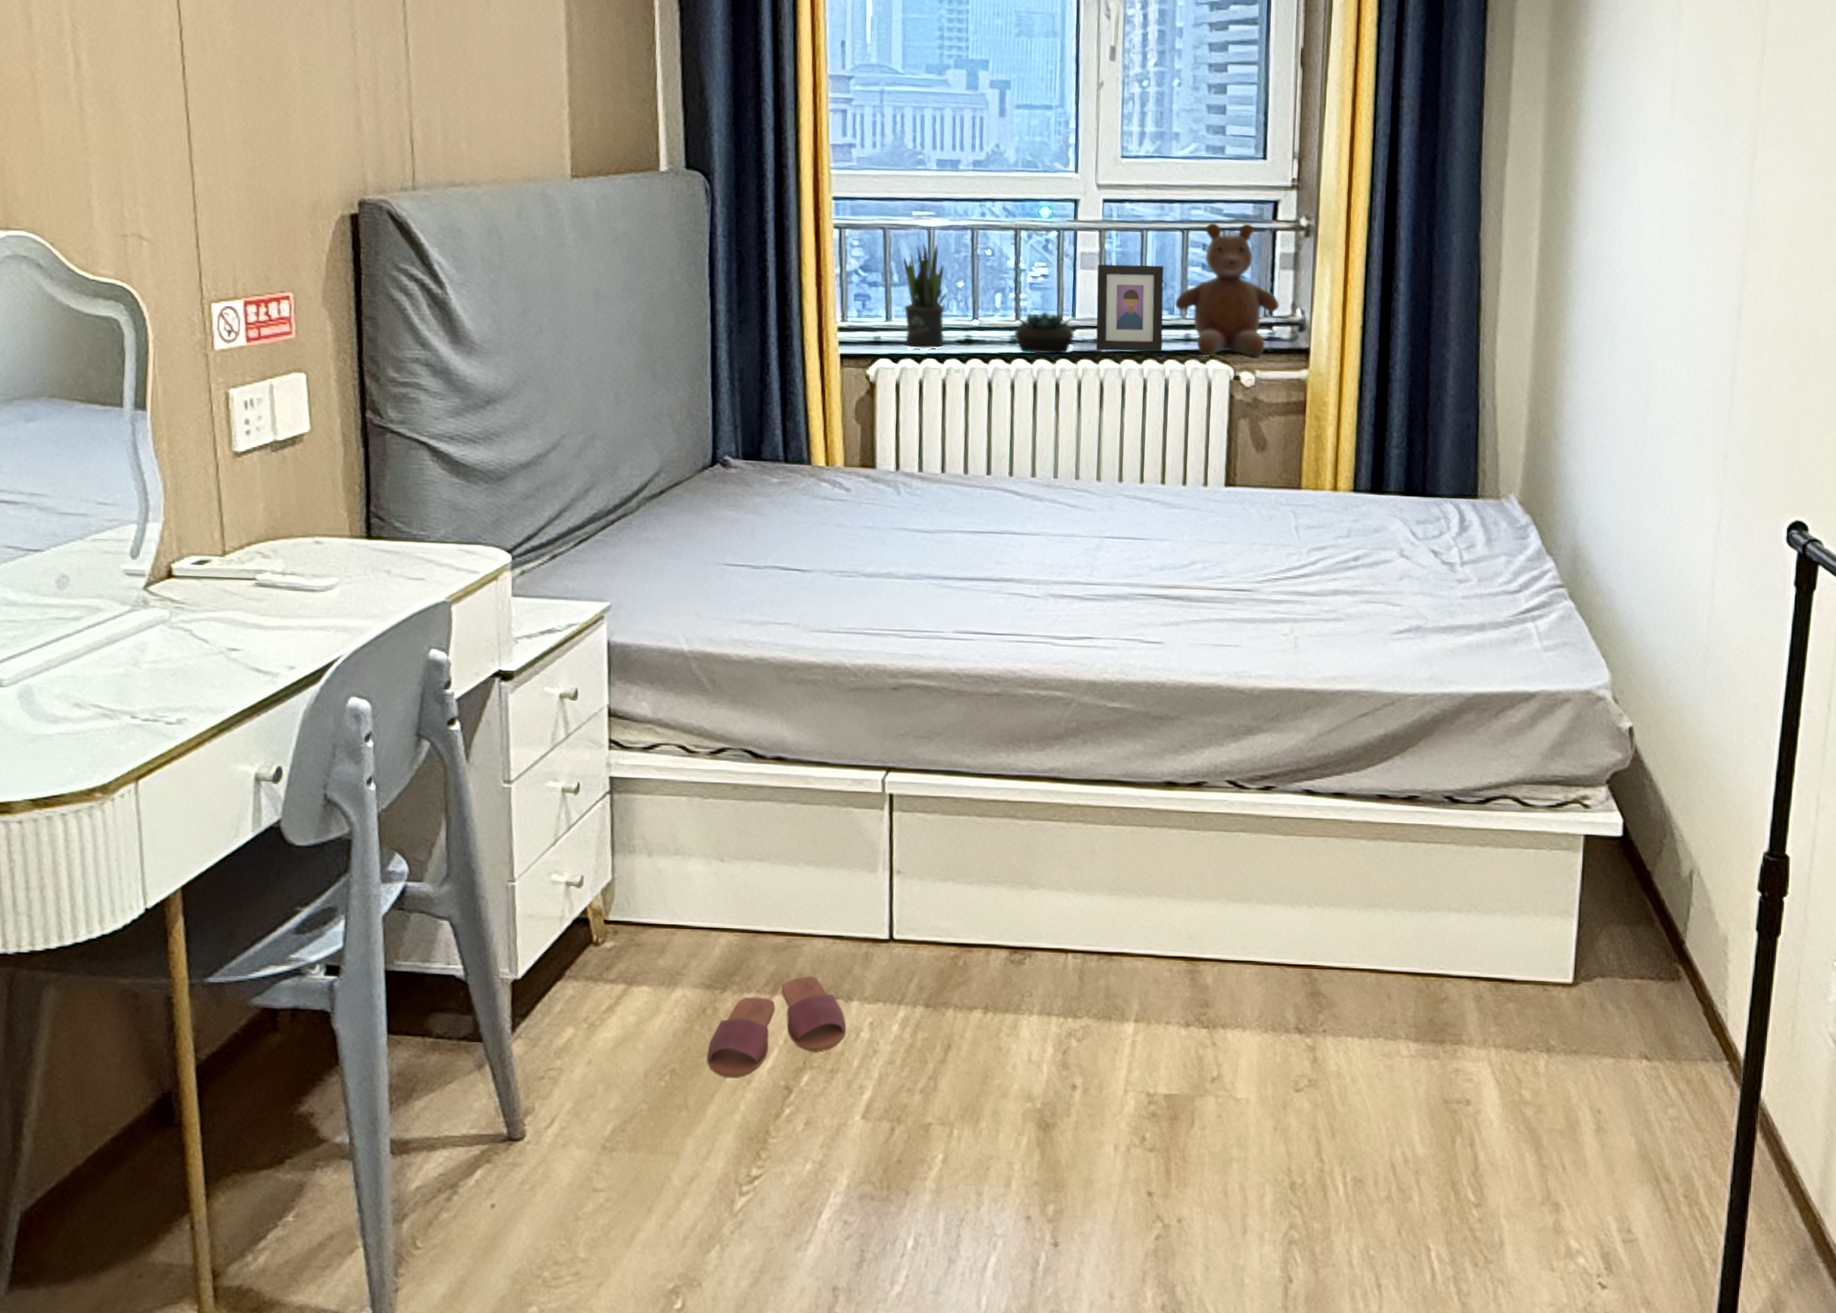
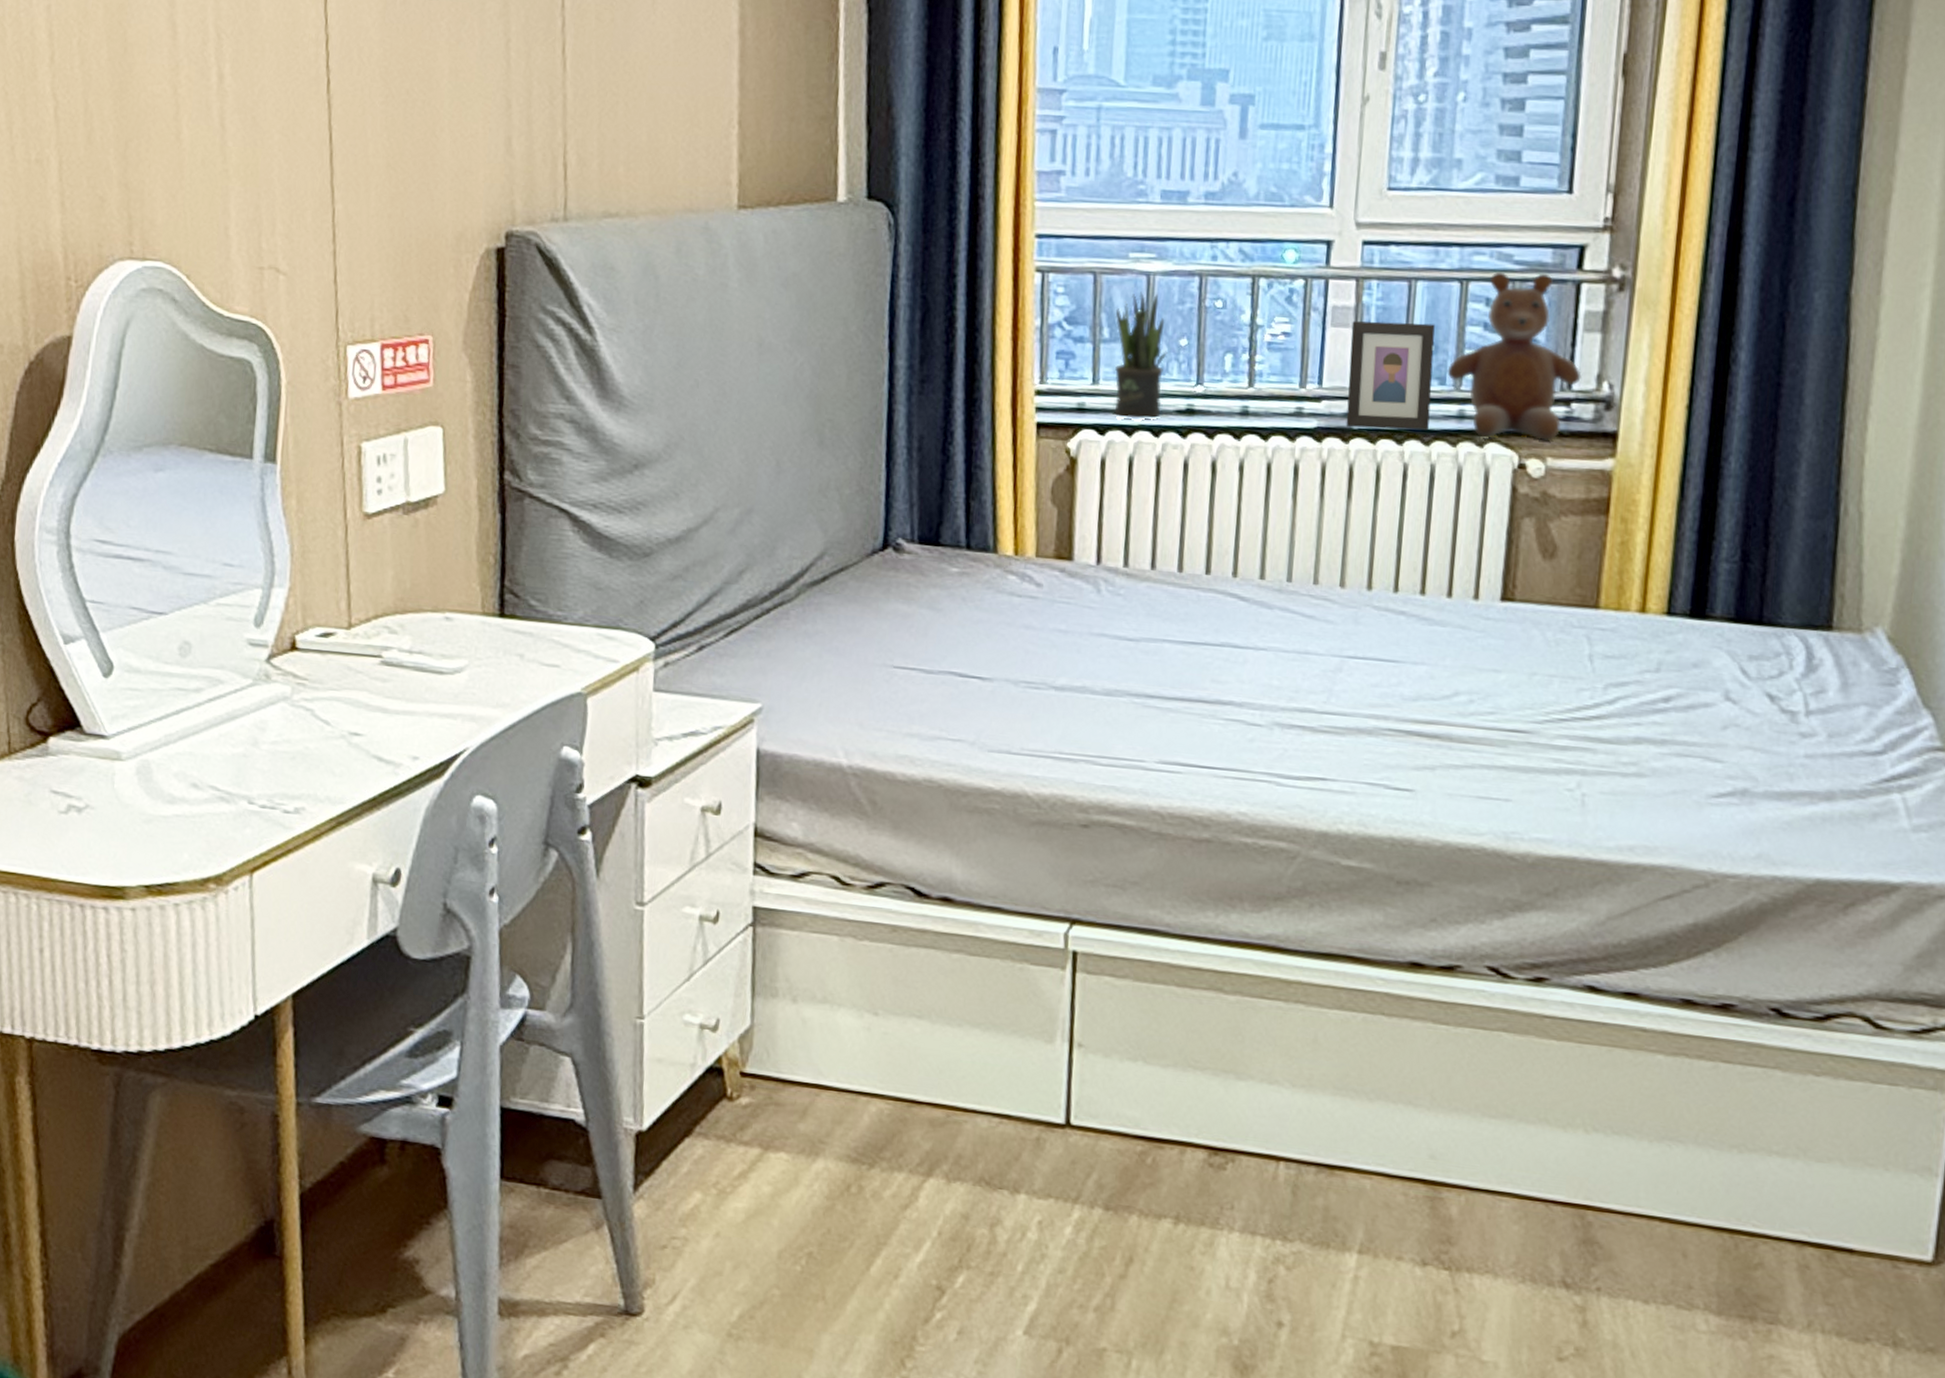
slippers: present [707,976,846,1077] -> none [849,1159,1011,1270]
succulent plant: present [1013,312,1075,353] -> none [1245,378,1321,429]

